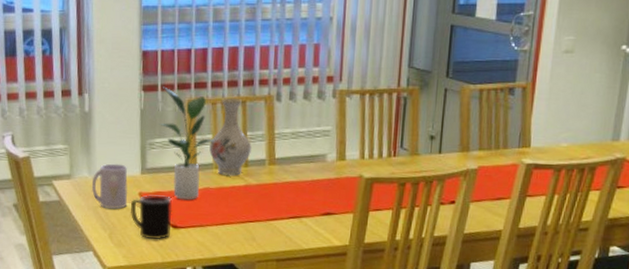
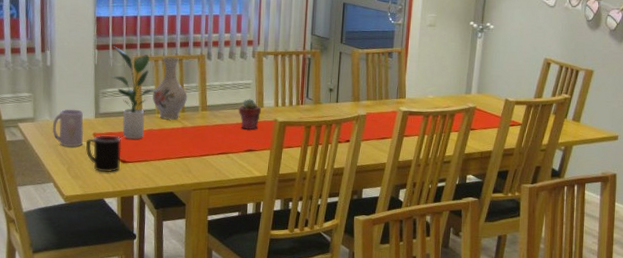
potted succulent: none [314,149,344,189] -> present [238,99,262,130]

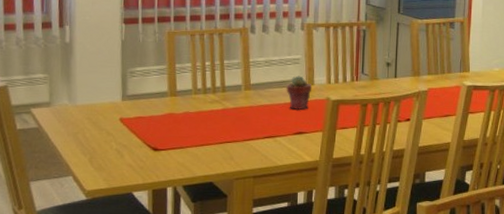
mug: present [52,109,84,147] -> none [71,91,109,134]
mug: present [85,135,122,173] -> none [110,120,153,163]
potted plant: present [110,46,159,140] -> none [139,19,196,124]
vase: present [152,56,188,119] -> none [188,30,229,100]

